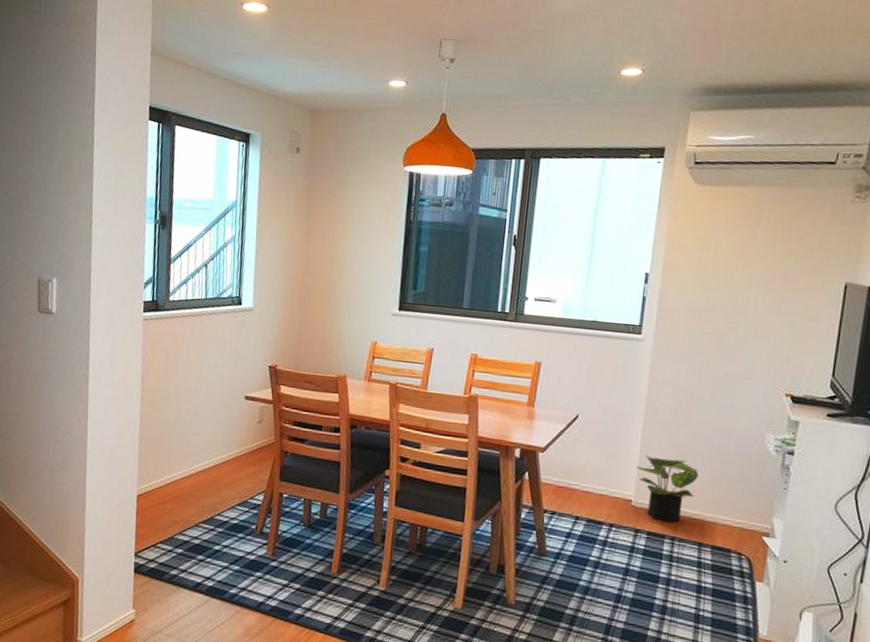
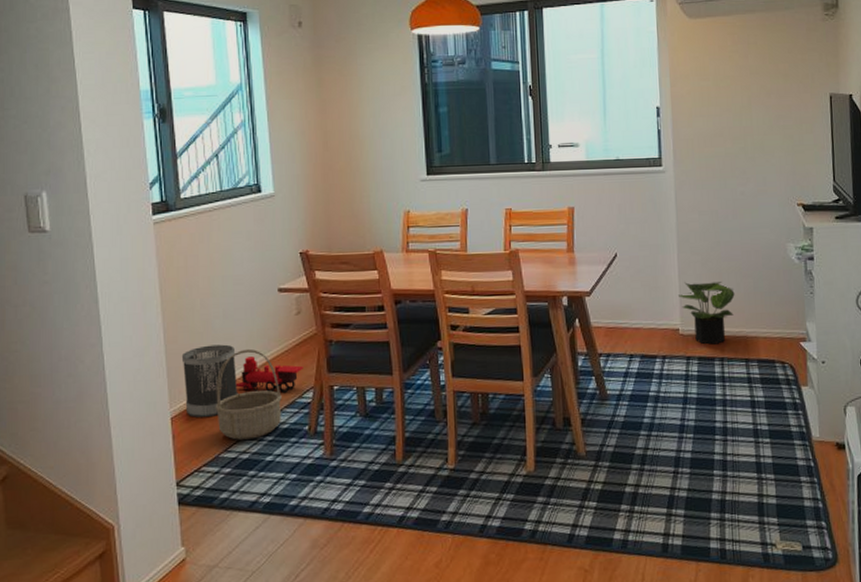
wastebasket: none [150,436,200,501] -> present [181,344,238,418]
basket: none [176,446,236,528] -> present [215,348,282,440]
toy train: none [196,453,258,493] -> present [235,356,303,394]

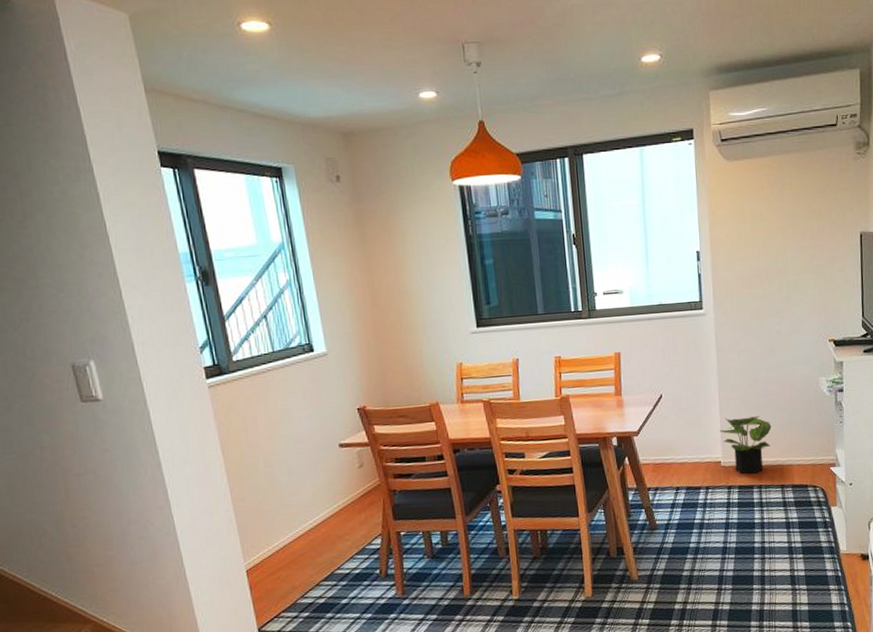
wastebasket: present [181,344,238,418] -> none [250,499,310,569]
basket: present [215,348,282,440] -> none [287,502,353,587]
toy train: present [235,356,303,394] -> none [306,509,370,542]

